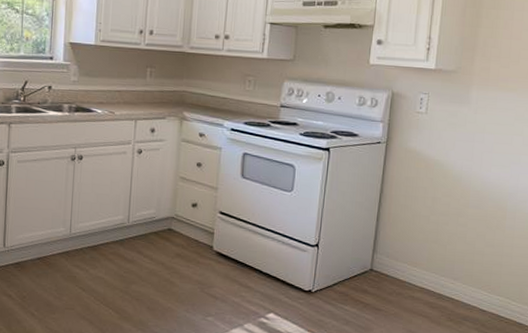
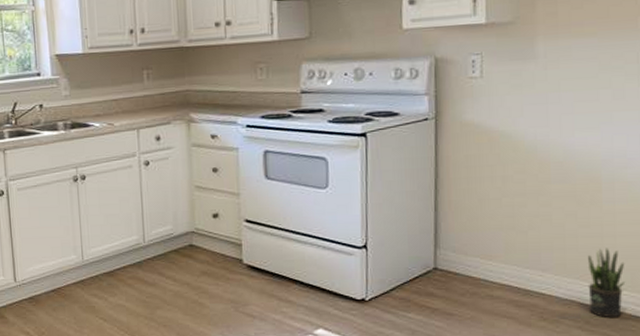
potted plant: none [485,265,517,323] -> present [588,248,626,317]

